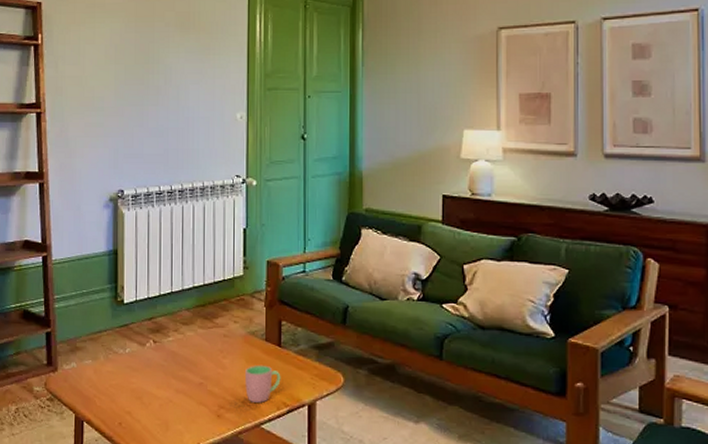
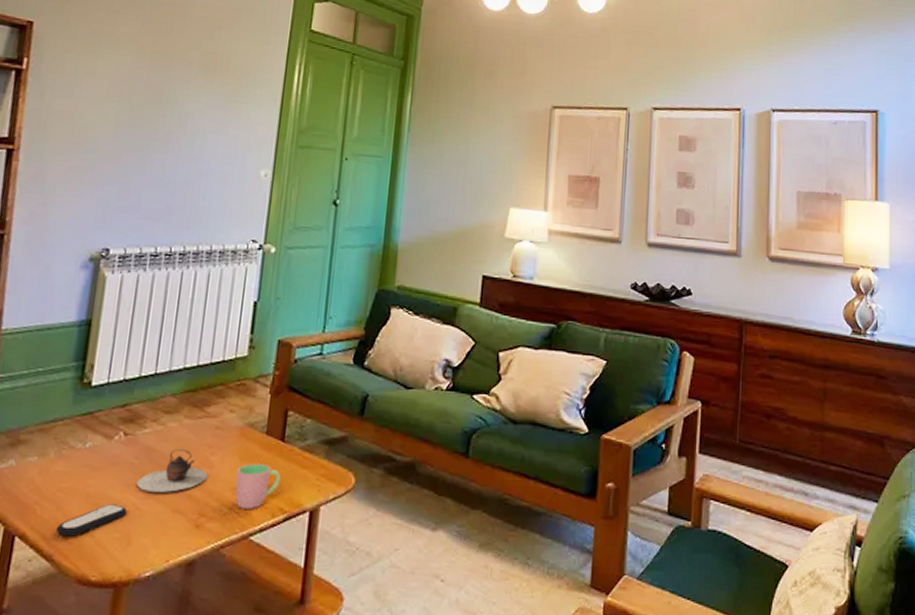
remote control: none [112,397,162,423] -> present [55,504,127,537]
teapot: none [168,354,222,389] -> present [136,449,208,493]

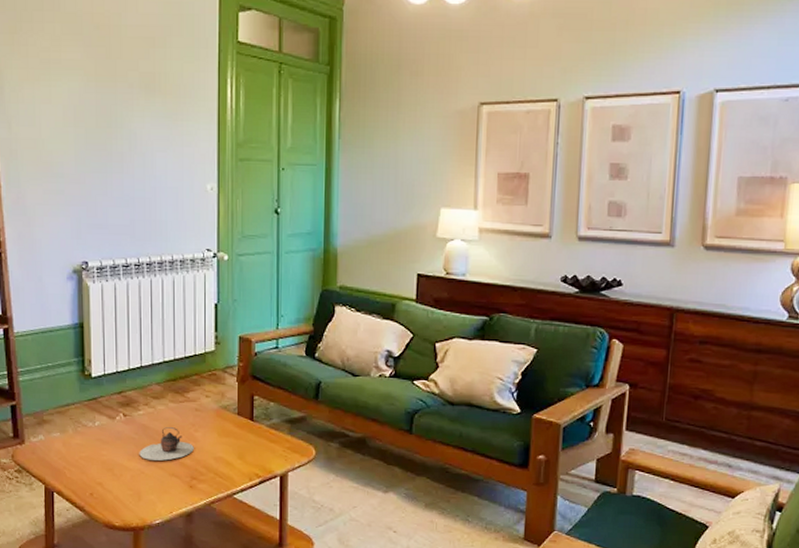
remote control: present [55,504,127,537] -> none [83,469,134,493]
cup: present [235,463,281,509] -> none [218,438,253,474]

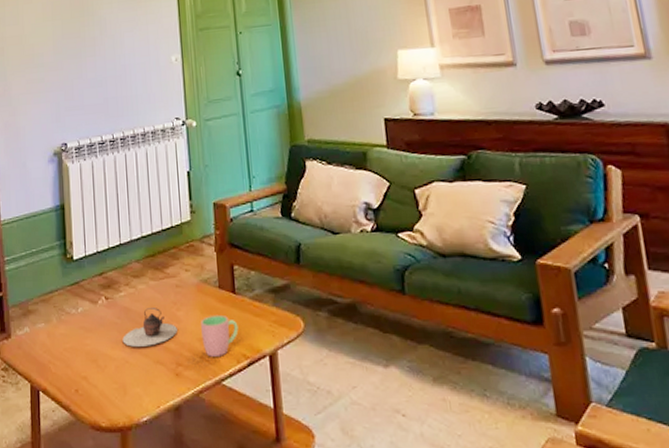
cup: none [218,438,253,474] -> present [201,314,239,357]

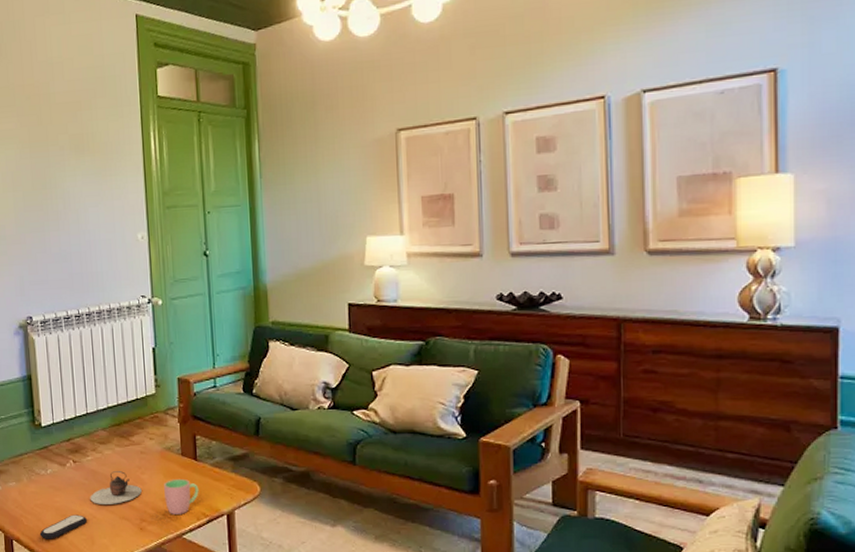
remote control: none [68,359,119,389] -> present [39,514,87,539]

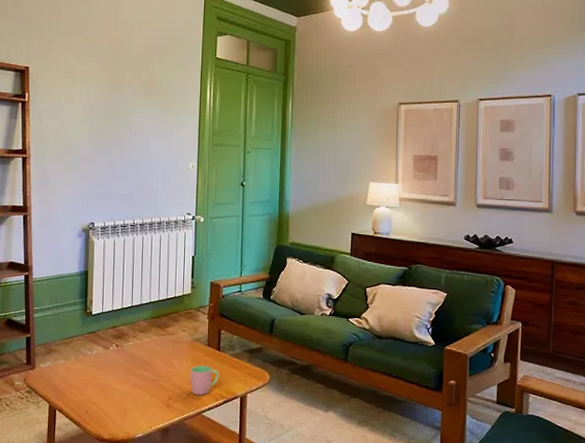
remote control: present [39,514,87,539] -> none [80,390,122,411]
teapot: present [90,471,142,504] -> none [127,356,171,384]

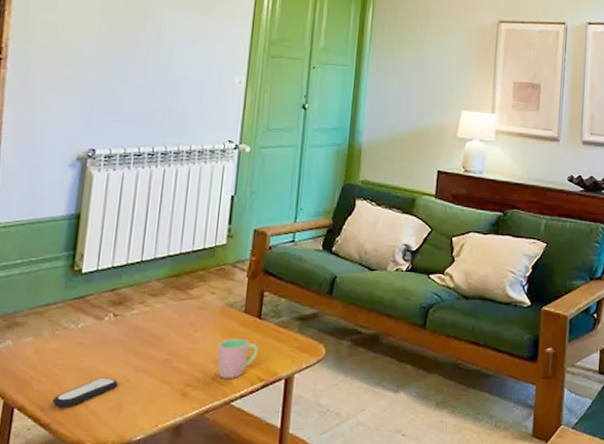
remote control: none [80,390,122,411] -> present [52,377,118,407]

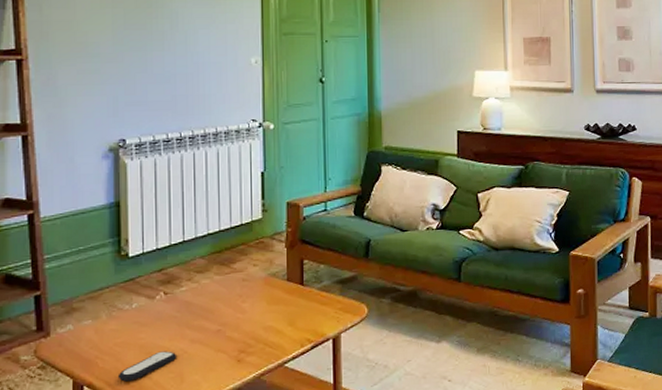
cup: present [217,338,258,378] -> none [267,304,304,343]

